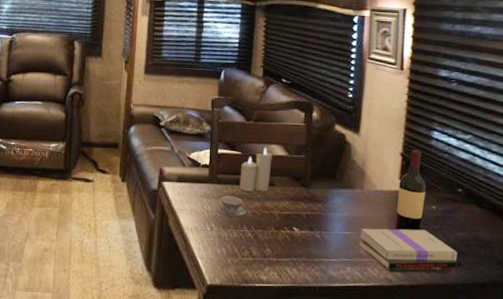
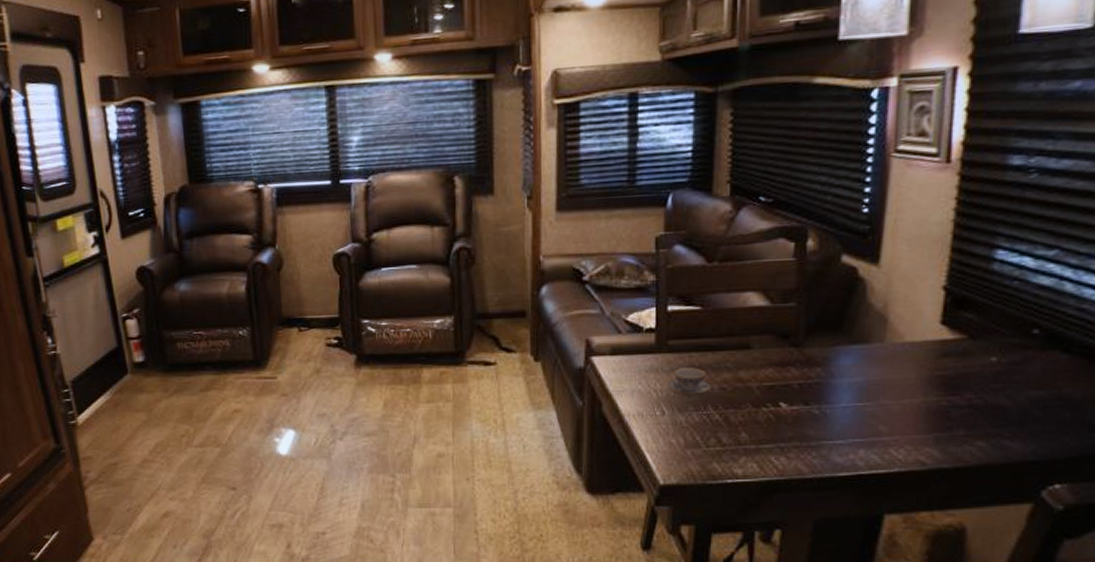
candle: present [239,147,272,192] -> none [700,296,747,360]
books: present [359,228,462,273] -> none [877,391,1035,453]
wine bottle: present [396,149,426,231] -> none [934,279,983,396]

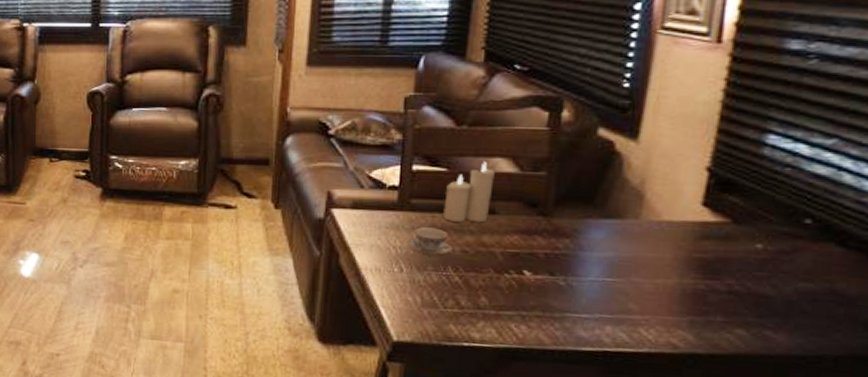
candle: none [700,296,747,360] -> present [443,161,495,223]

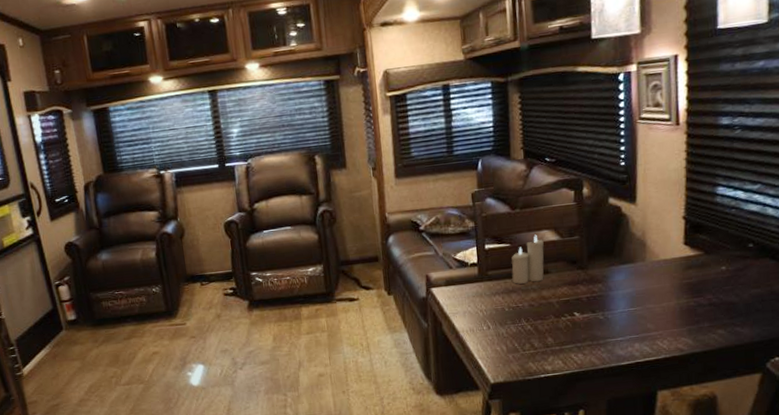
teacup: present [407,227,453,256] -> none [490,291,523,313]

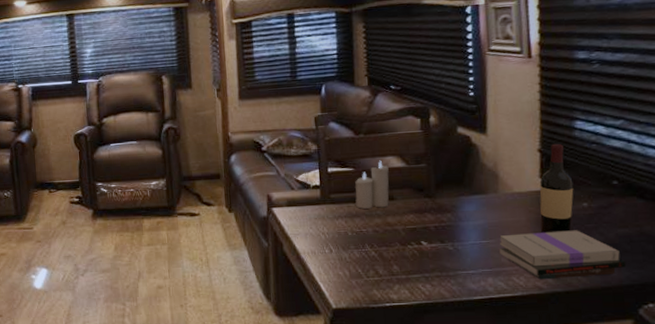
books: none [646,293,758,342] -> present [499,230,627,280]
wine bottle: none [683,209,714,298] -> present [539,143,574,234]

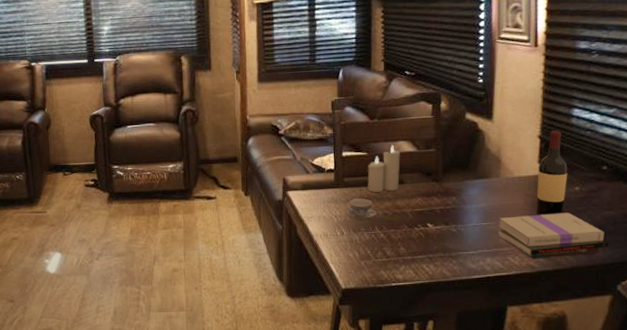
teacup: none [332,215,367,237] -> present [344,198,377,220]

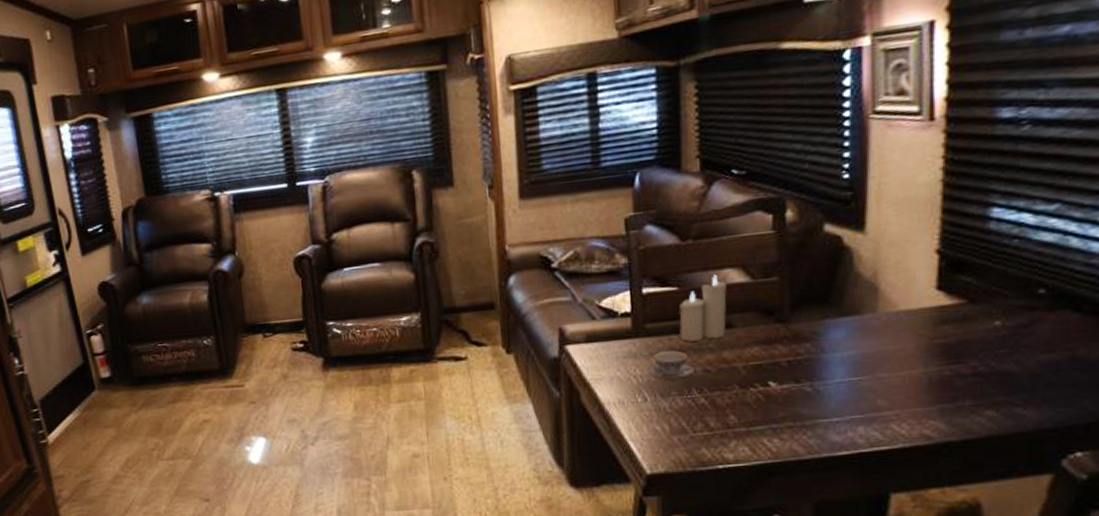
books: present [498,212,610,260] -> none [875,358,1049,427]
wine bottle: present [536,130,568,216] -> none [933,240,983,365]

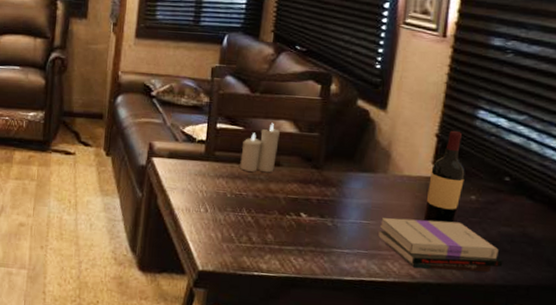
teacup: present [647,350,694,380] -> none [211,175,247,200]
books: none [875,358,1049,427] -> present [378,218,503,272]
wine bottle: none [933,240,983,365] -> present [424,130,465,223]

